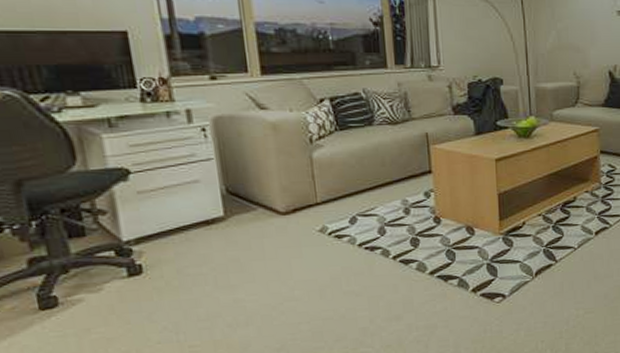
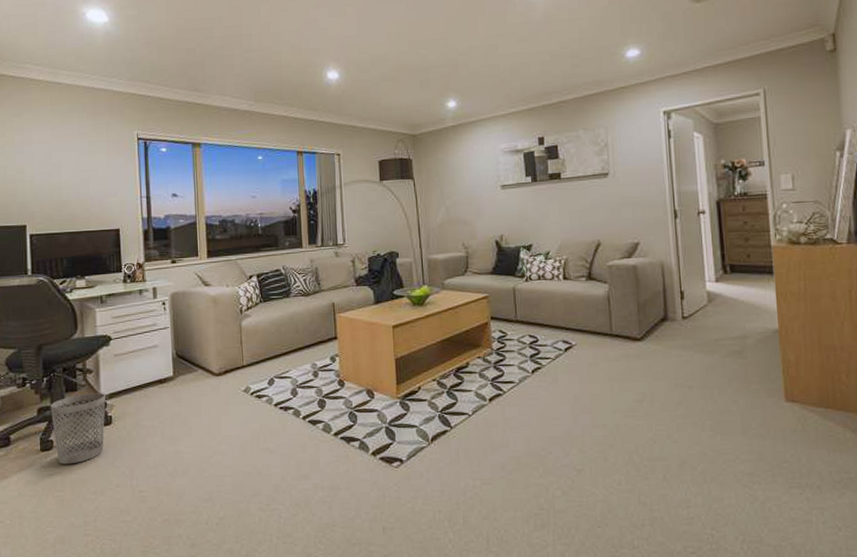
wastebasket: none [46,238,134,324] -> present [50,393,106,465]

